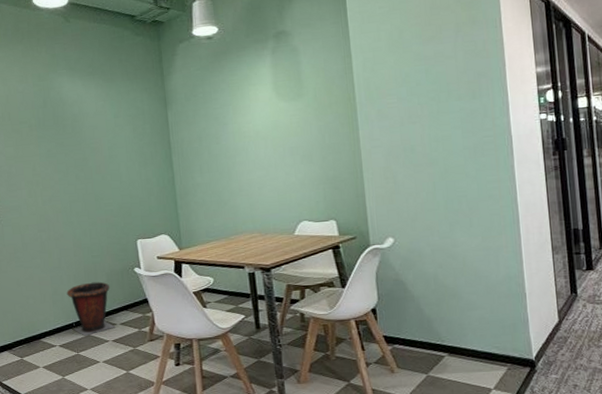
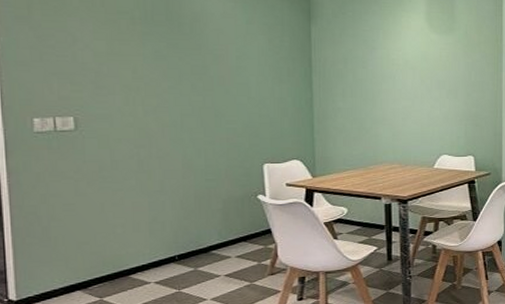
waste bin: present [66,281,115,336] -> none [169,209,229,271]

